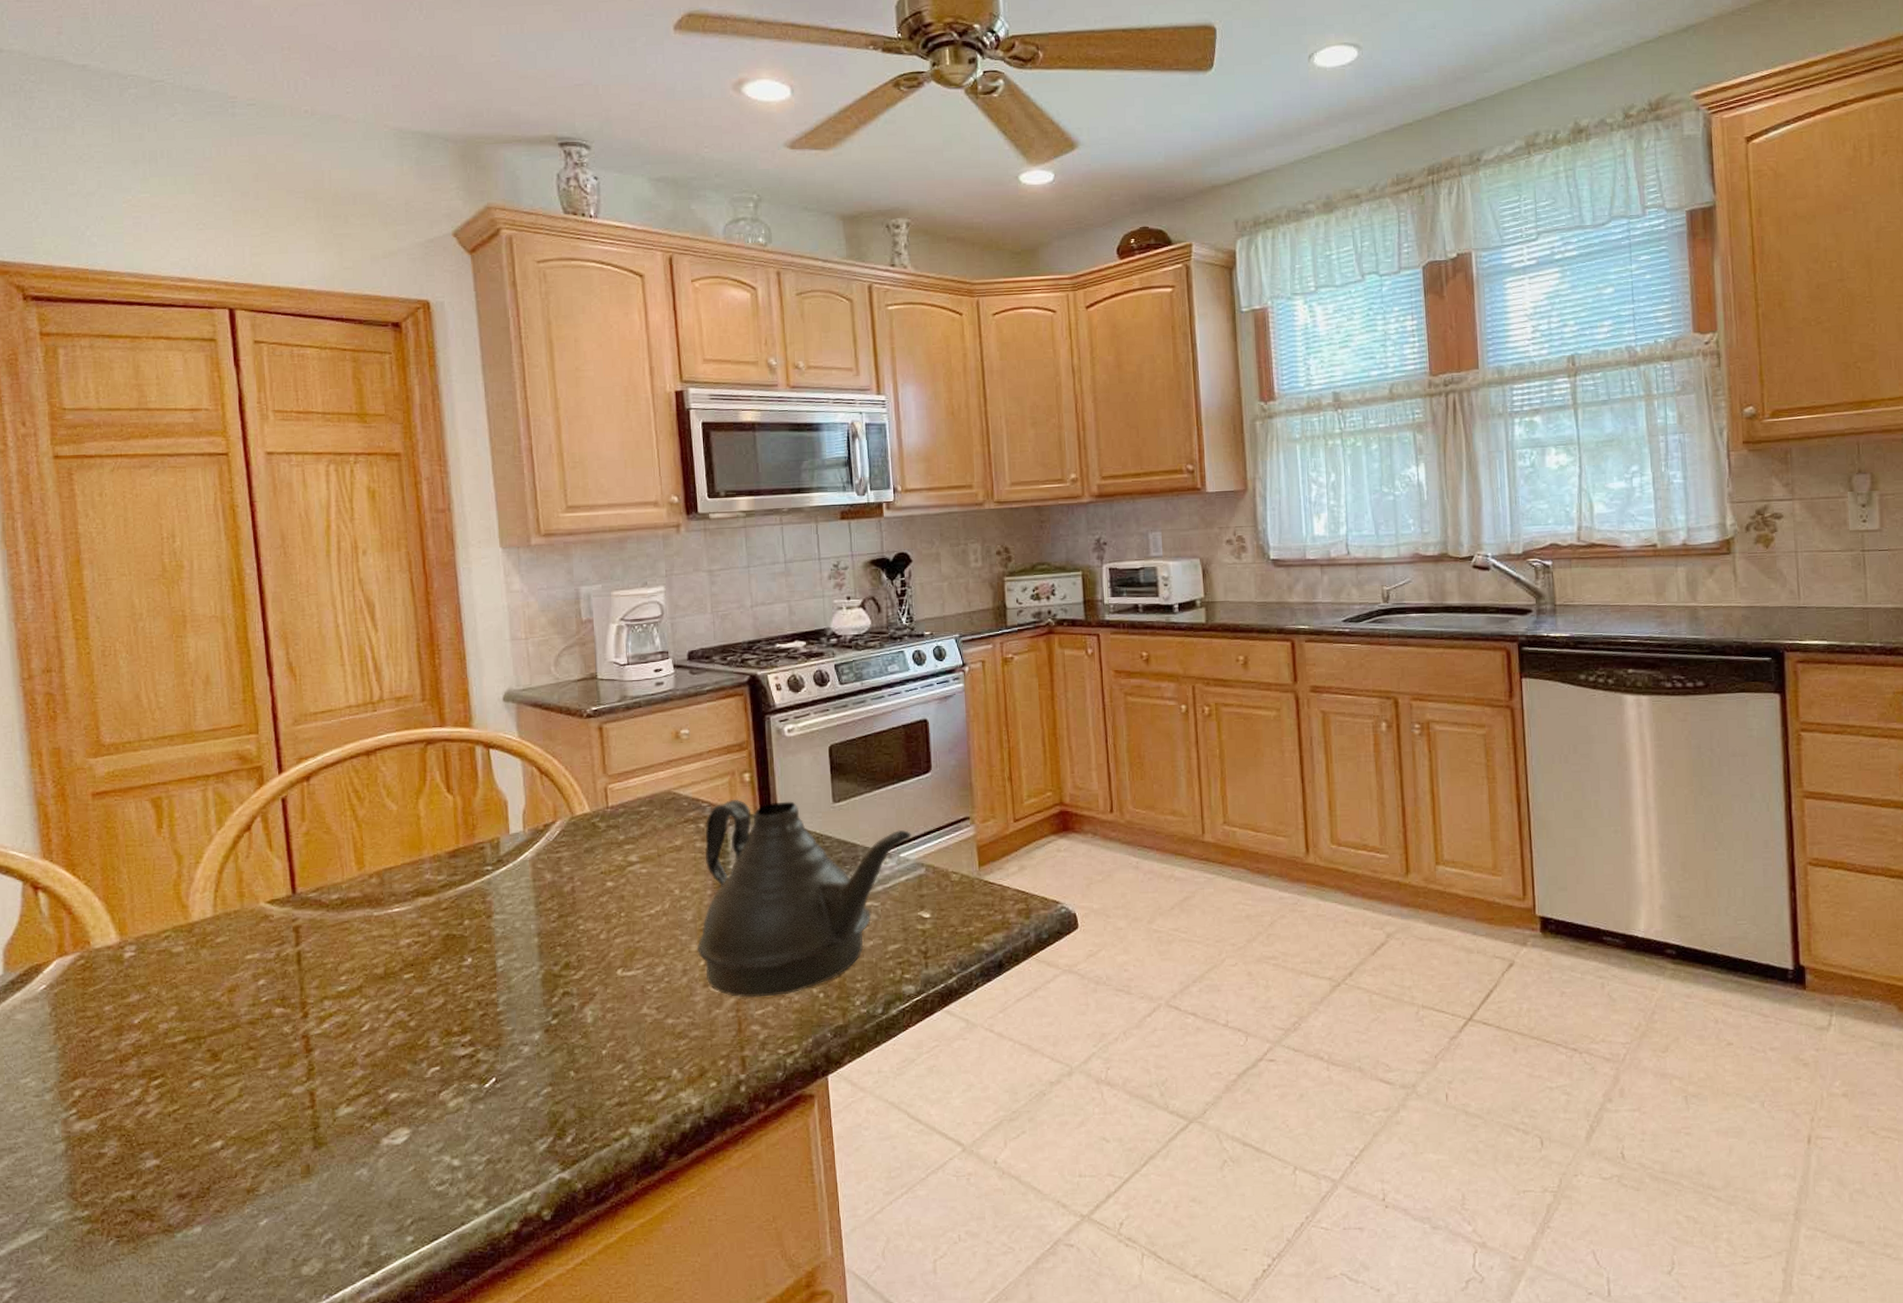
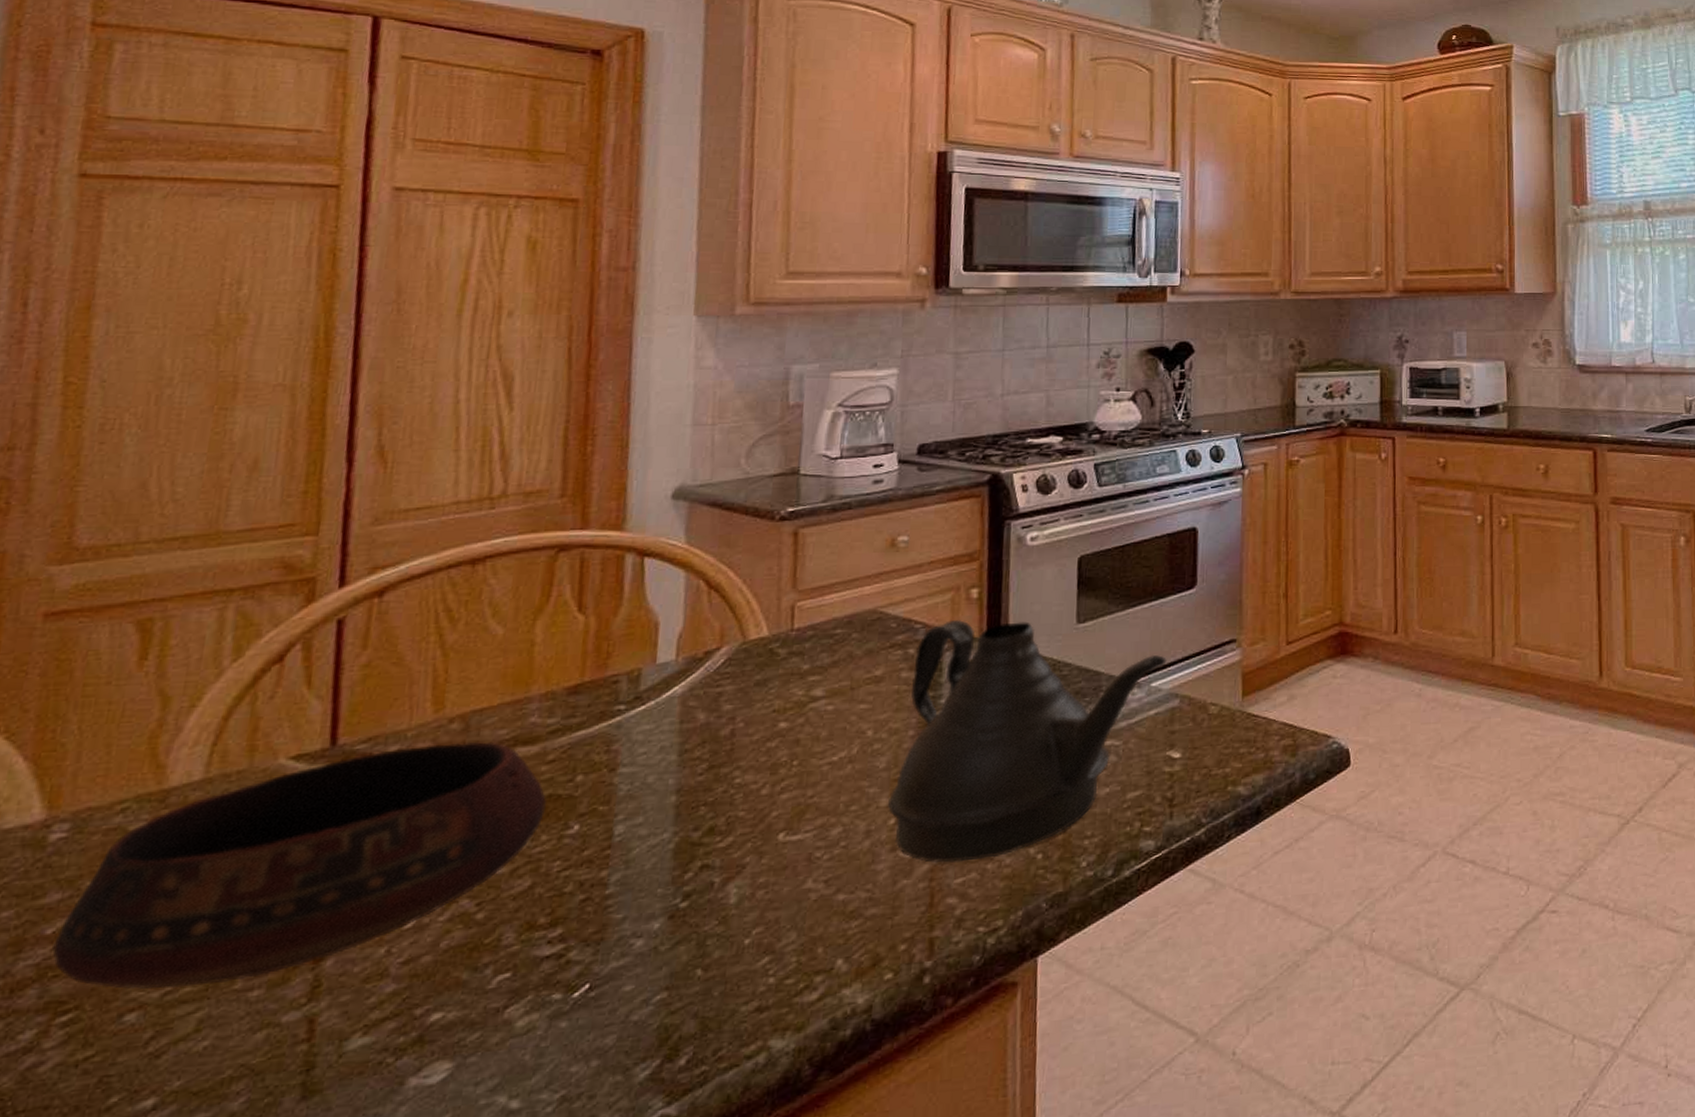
bowl: none [140,892,446,1066] -> present [52,741,547,990]

